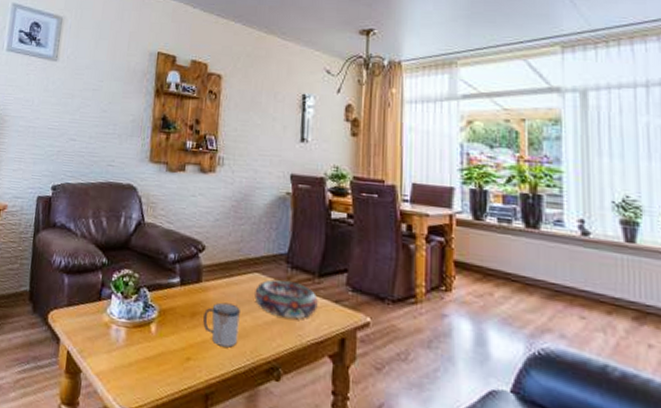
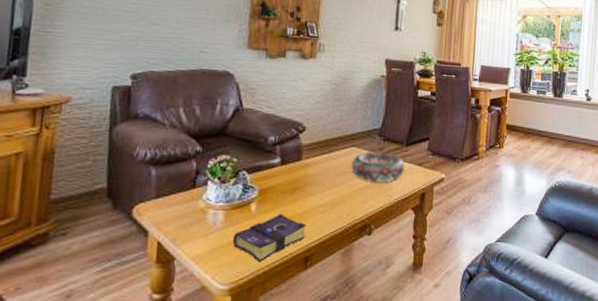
book: none [133,339,207,391] -> present [232,214,306,262]
mug: present [203,302,240,348] -> none [303,176,338,214]

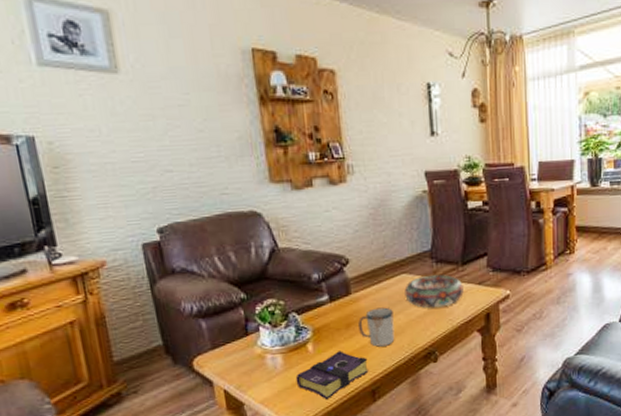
mug: none [303,176,338,214] -> present [358,307,395,347]

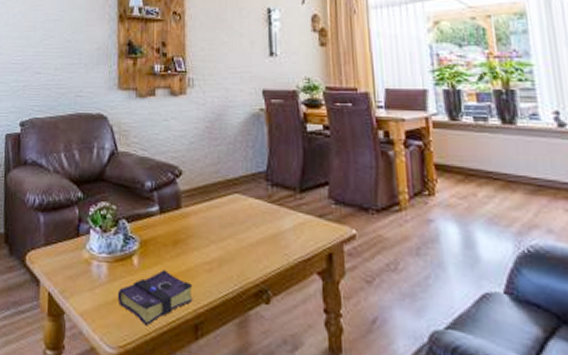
mug: present [358,307,395,347] -> none [186,227,223,274]
decorative bowl: present [404,274,464,308] -> none [237,198,302,238]

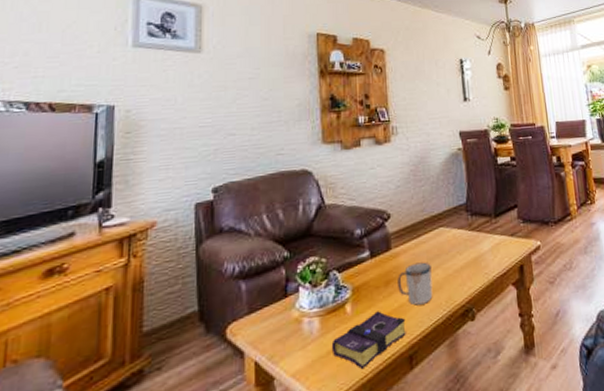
mug: none [186,227,223,274] -> present [398,262,433,306]

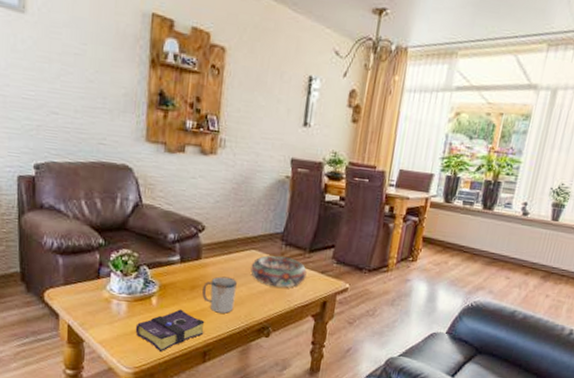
decorative bowl: none [442,227,498,262] -> present [251,255,307,288]

